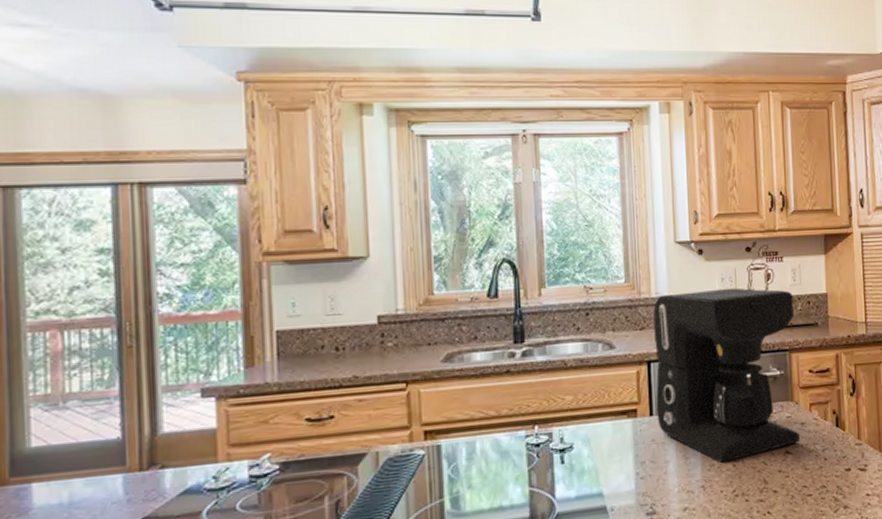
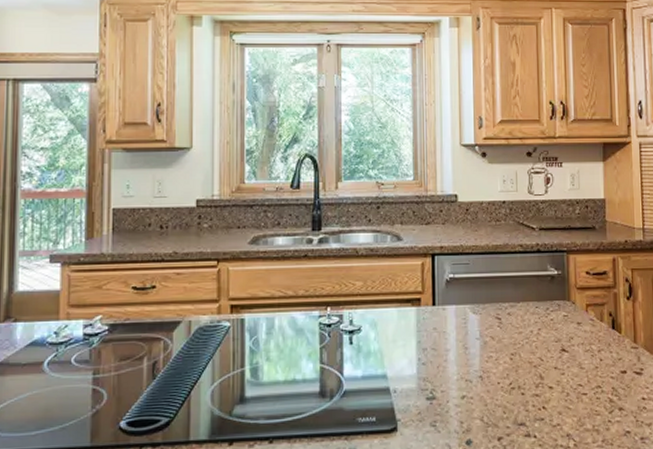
coffee maker: present [653,287,801,463] -> none [439,189,577,355]

